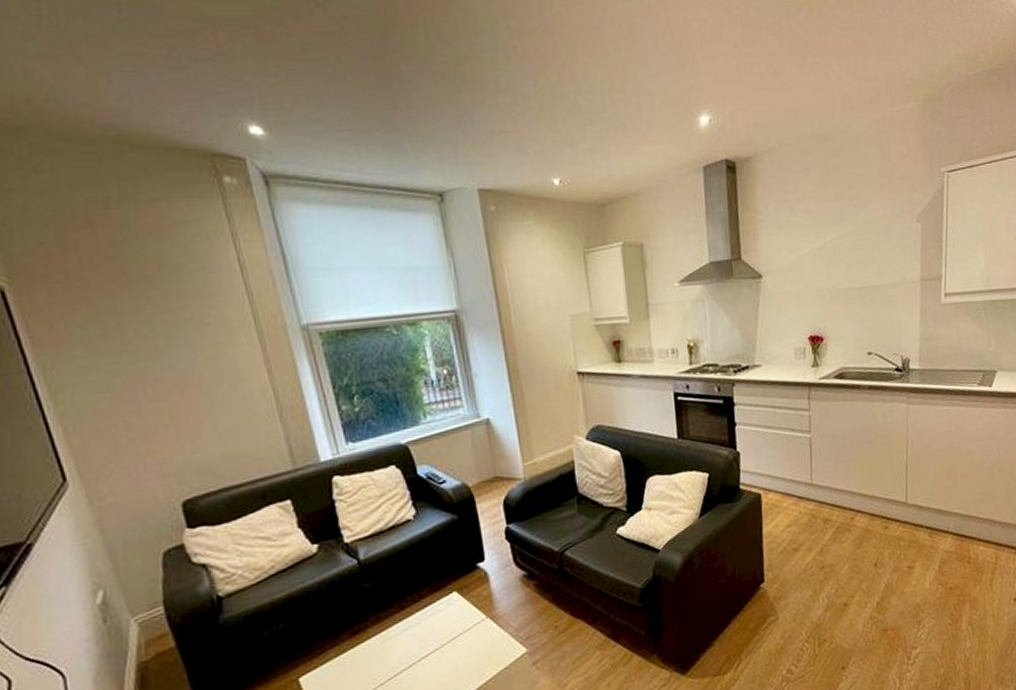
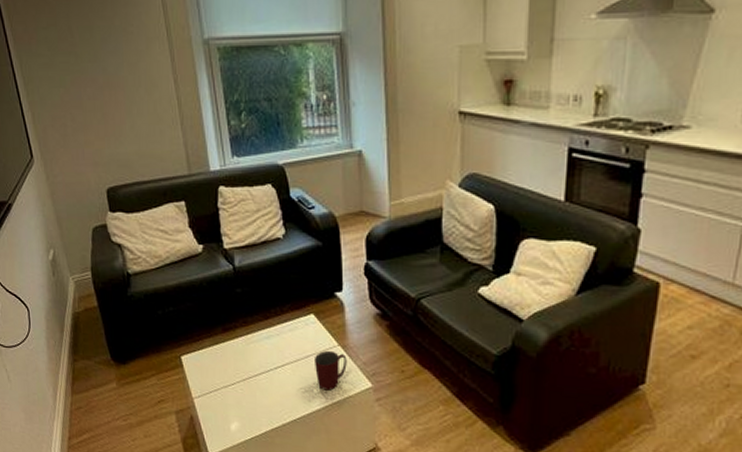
mug: none [462,625,499,670] -> present [315,350,347,391]

